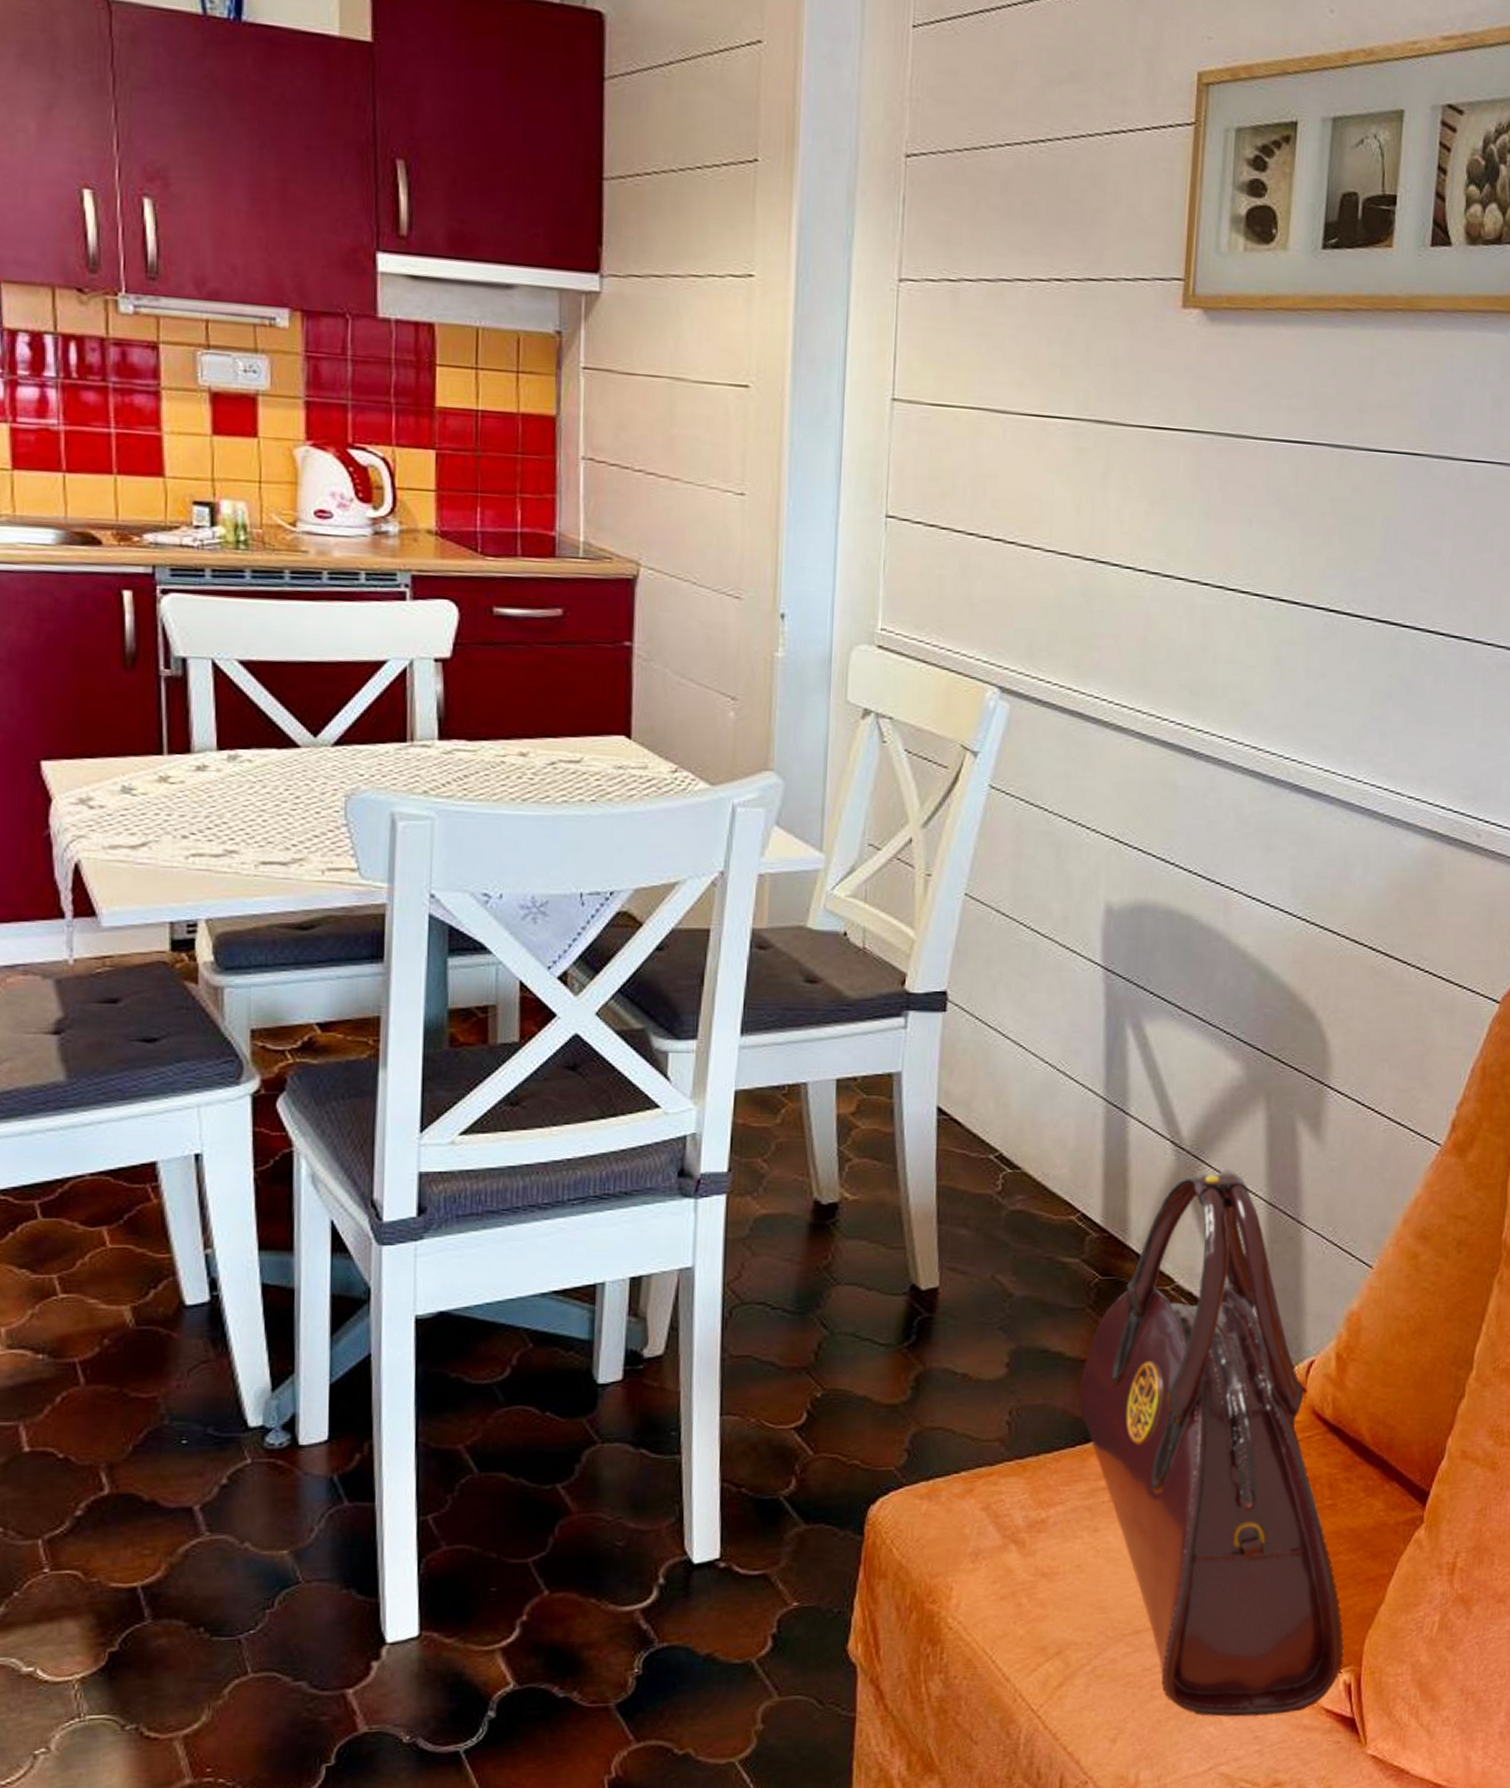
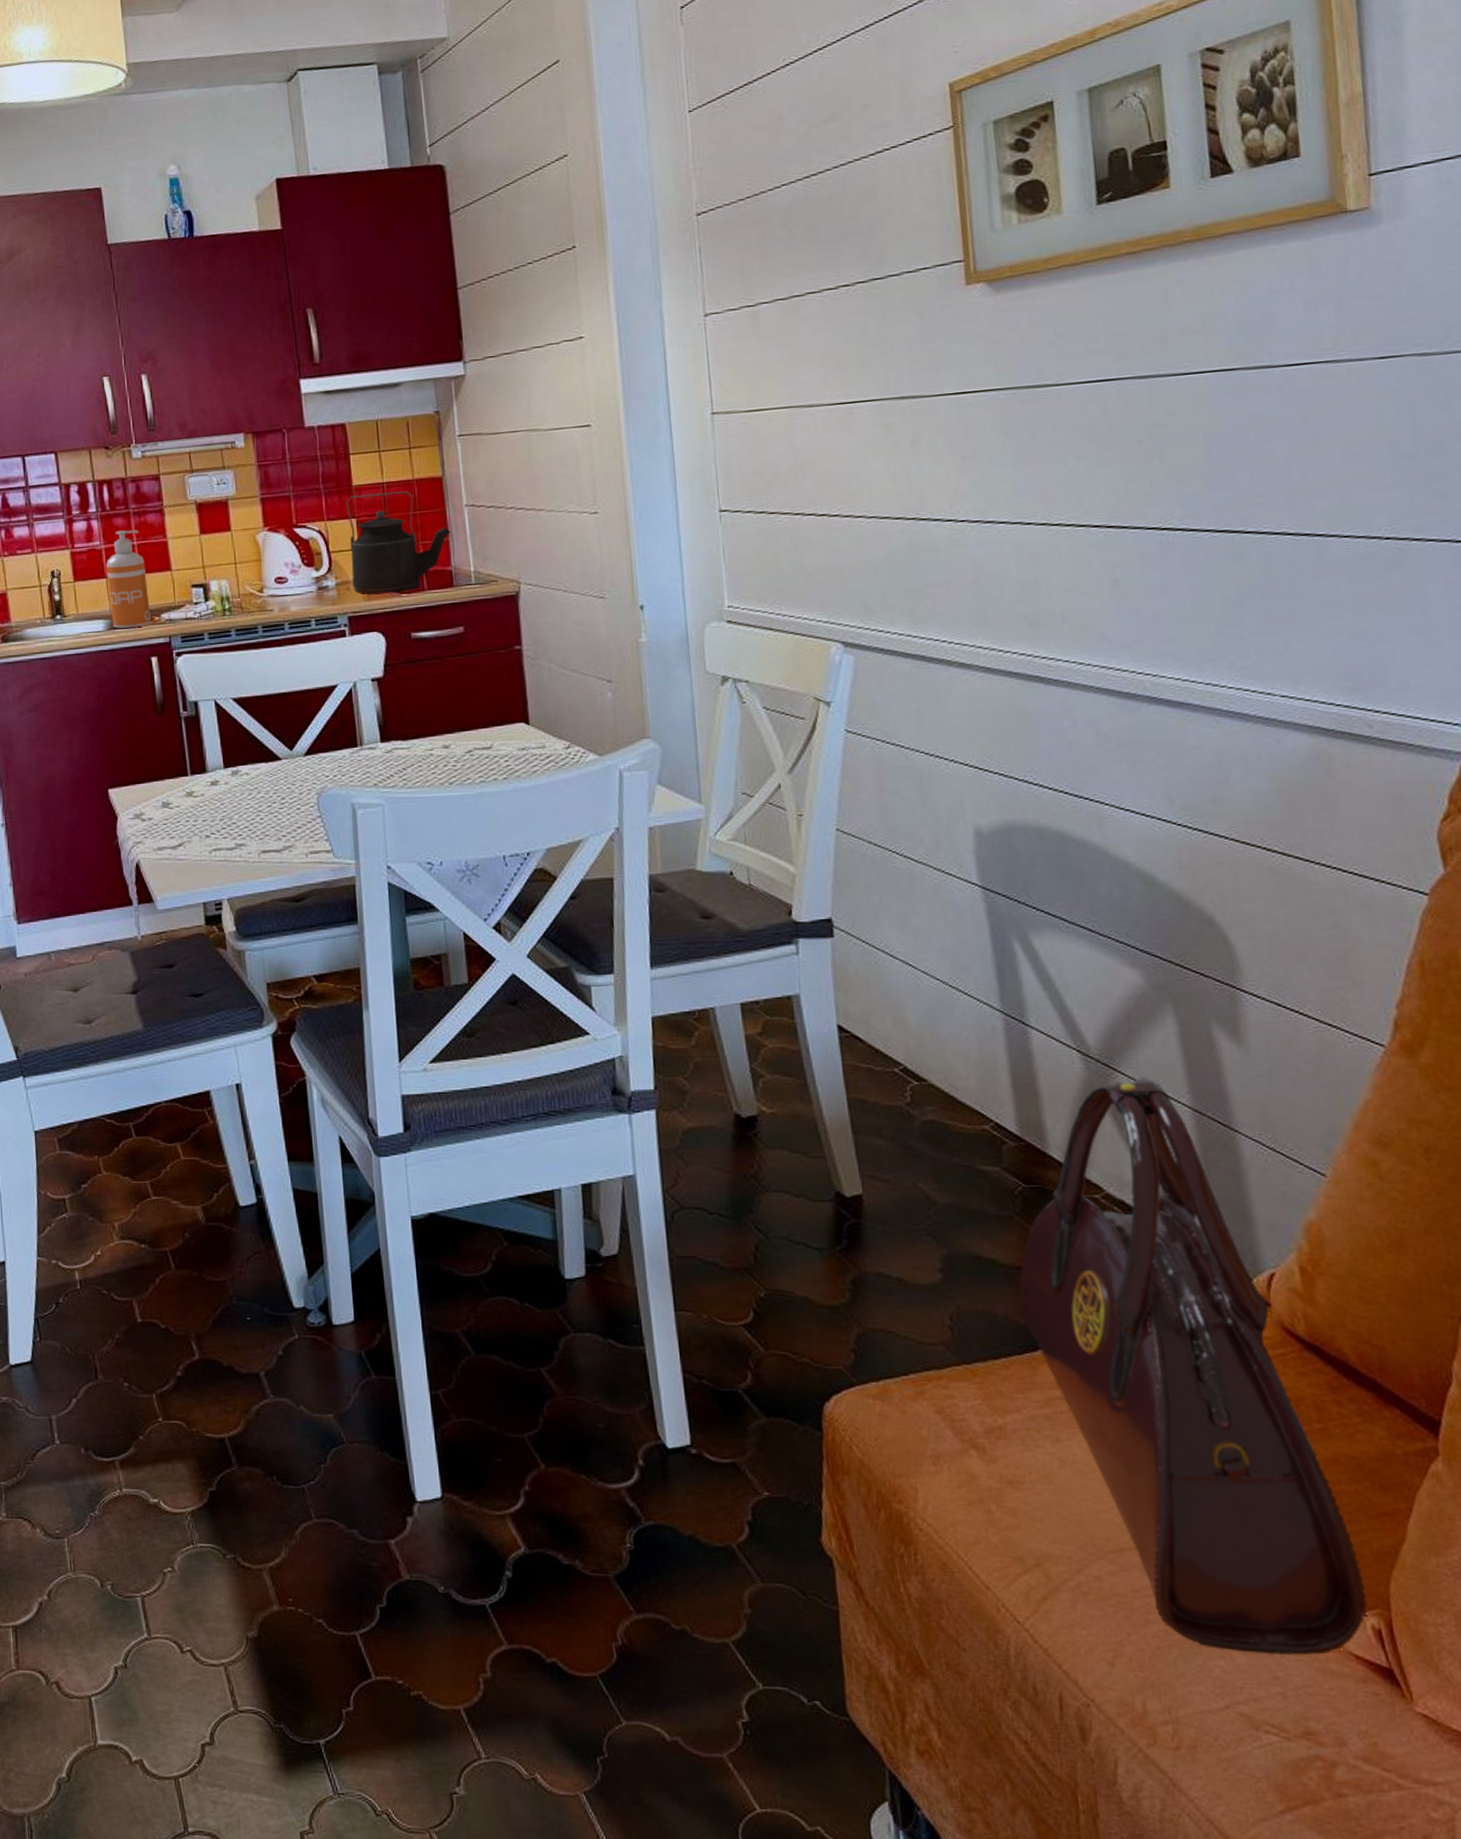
soap dispenser: none [64,410,127,547] -> present [106,529,151,629]
kettle: none [422,420,560,554] -> present [345,491,451,595]

